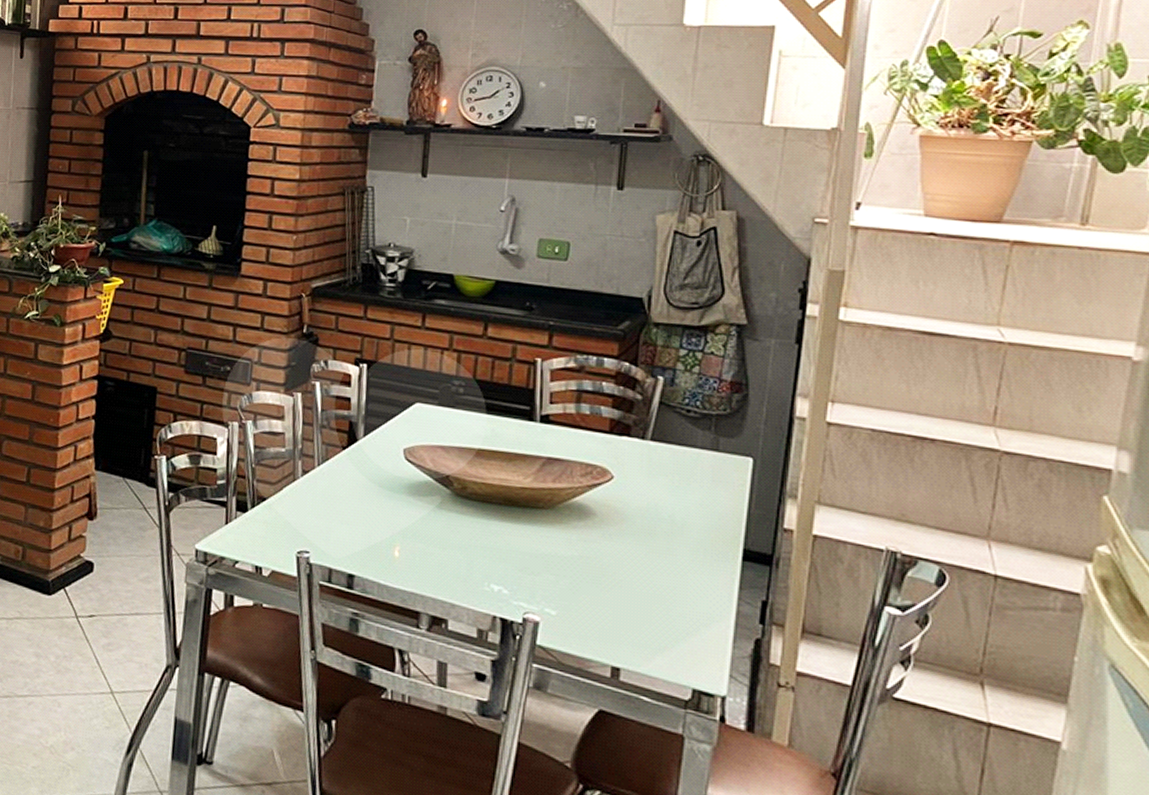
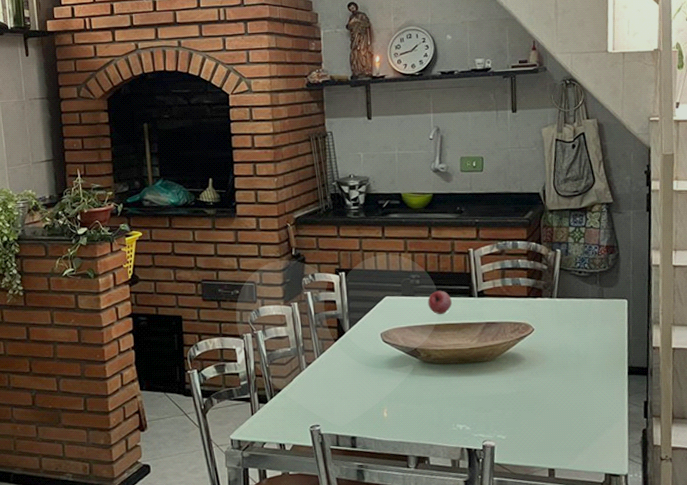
fruit: none [471,405,504,437] -> present [427,290,452,314]

